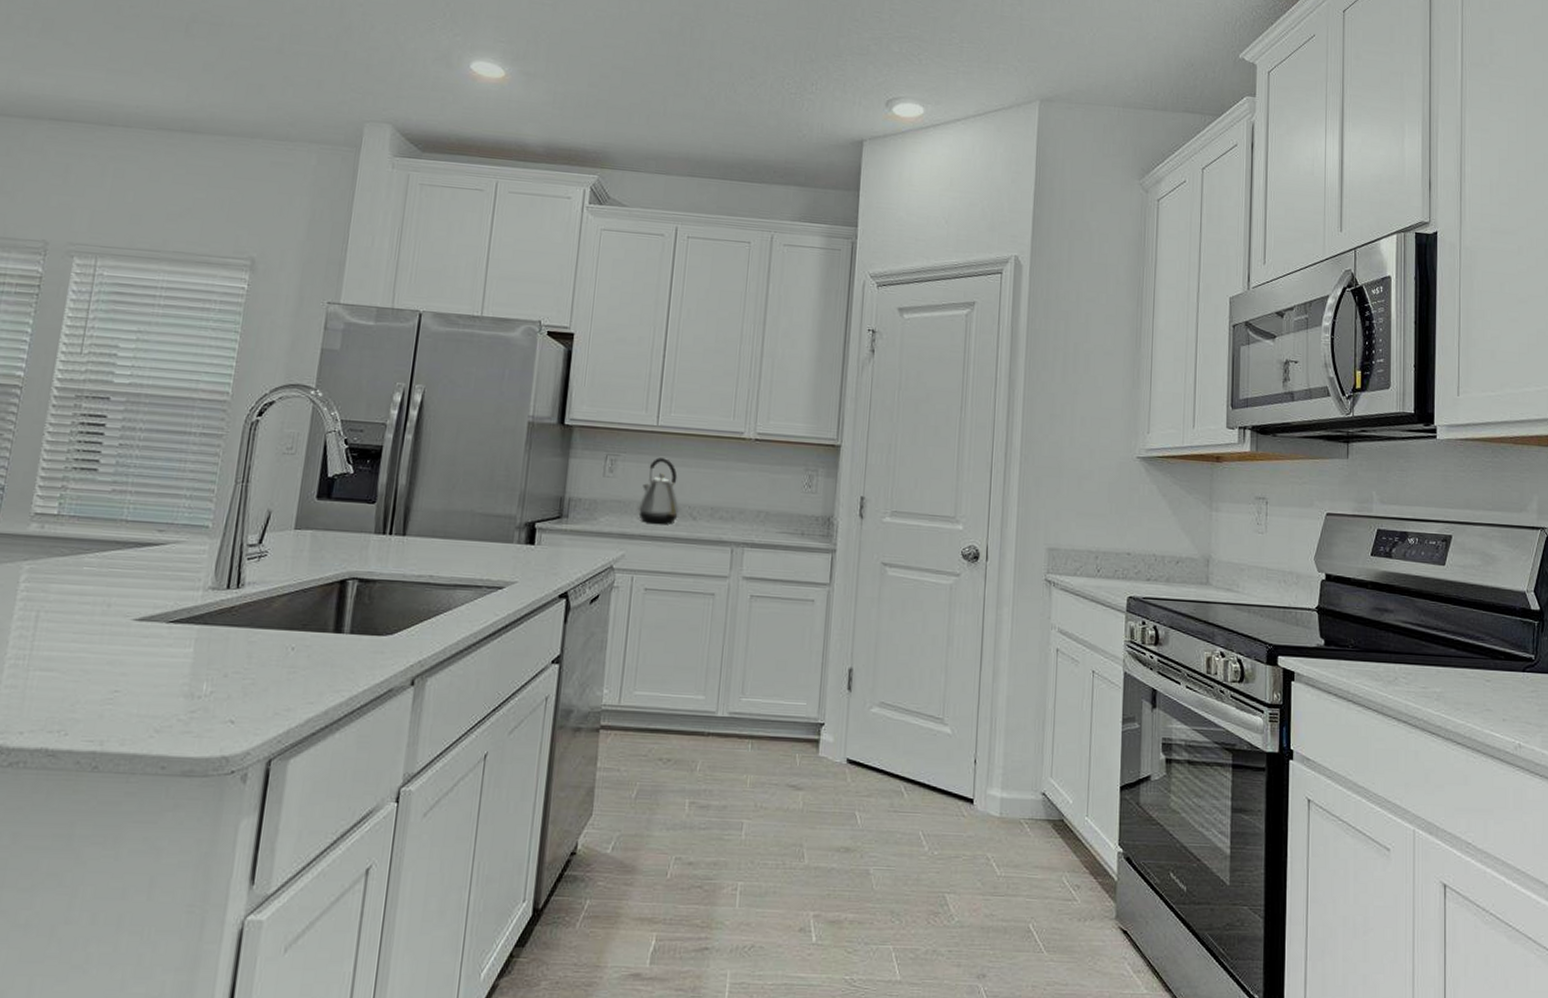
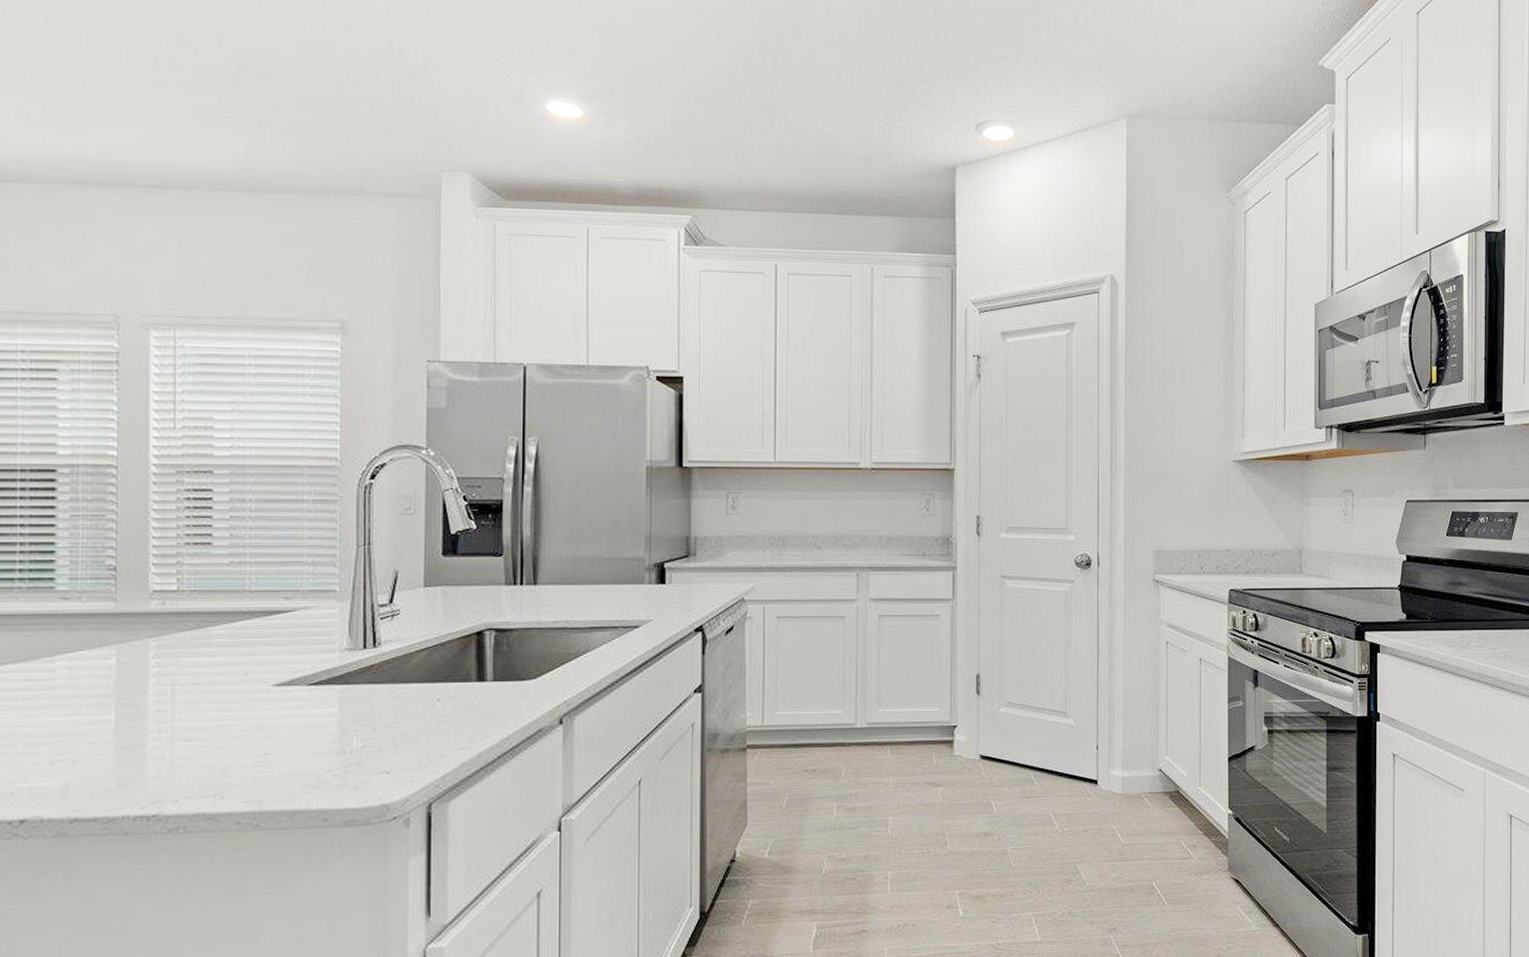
kettle: present [637,457,680,524] -> none [763,492,804,555]

